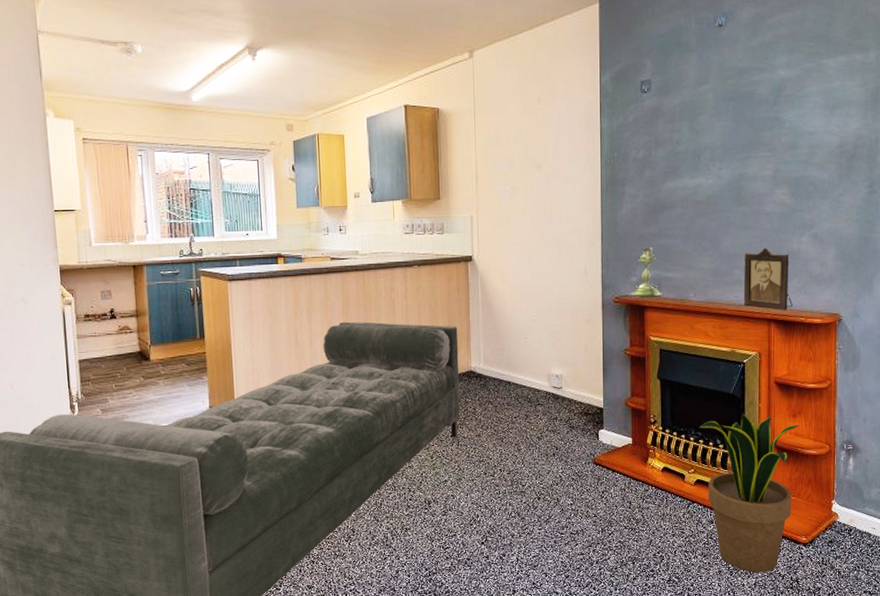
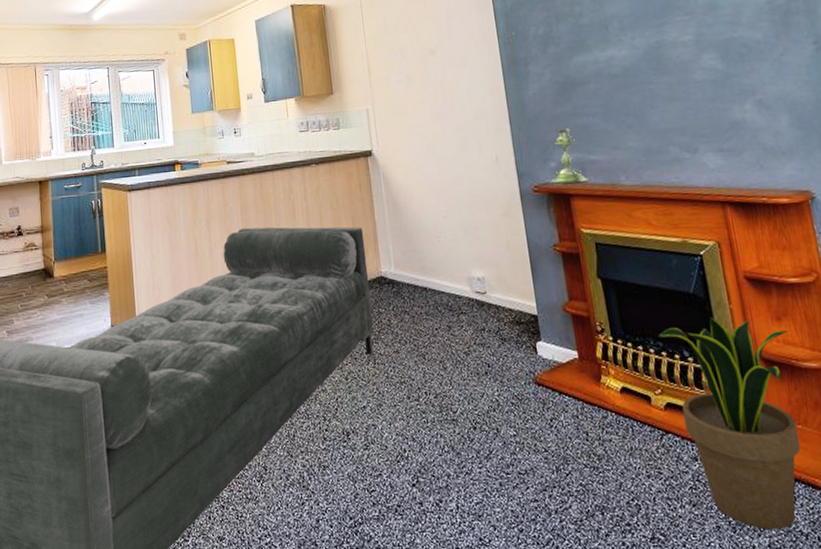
photo frame: present [743,247,793,310] -> none [678,119,749,191]

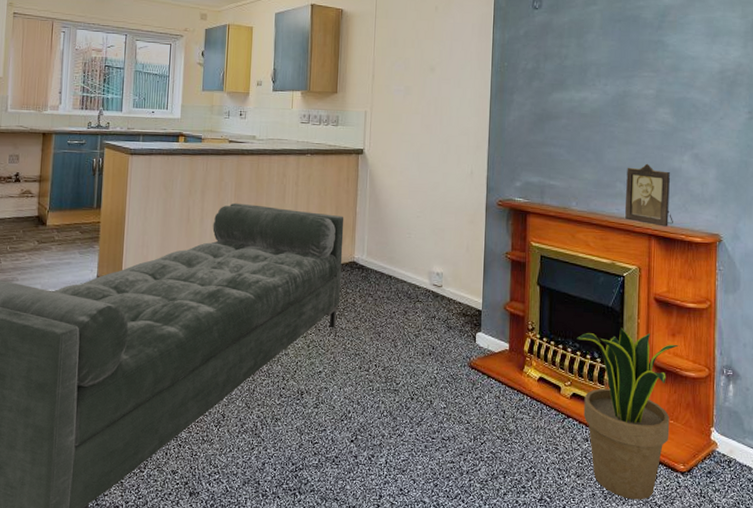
candlestick: present [550,128,588,185] -> none [513,154,545,204]
photo frame: none [678,119,749,191] -> present [624,163,673,227]

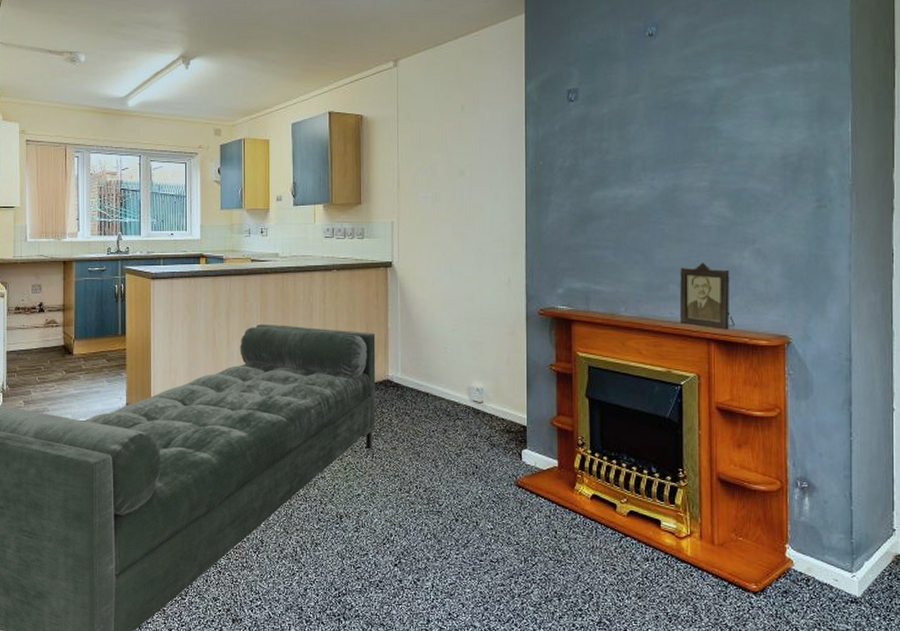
potted plant: present [577,327,679,500] -> none [632,440,746,622]

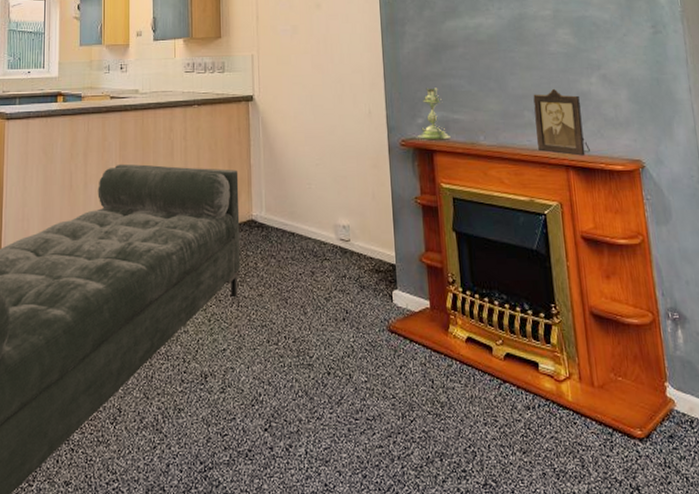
candlestick: none [556,258,590,312] -> present [417,88,451,142]

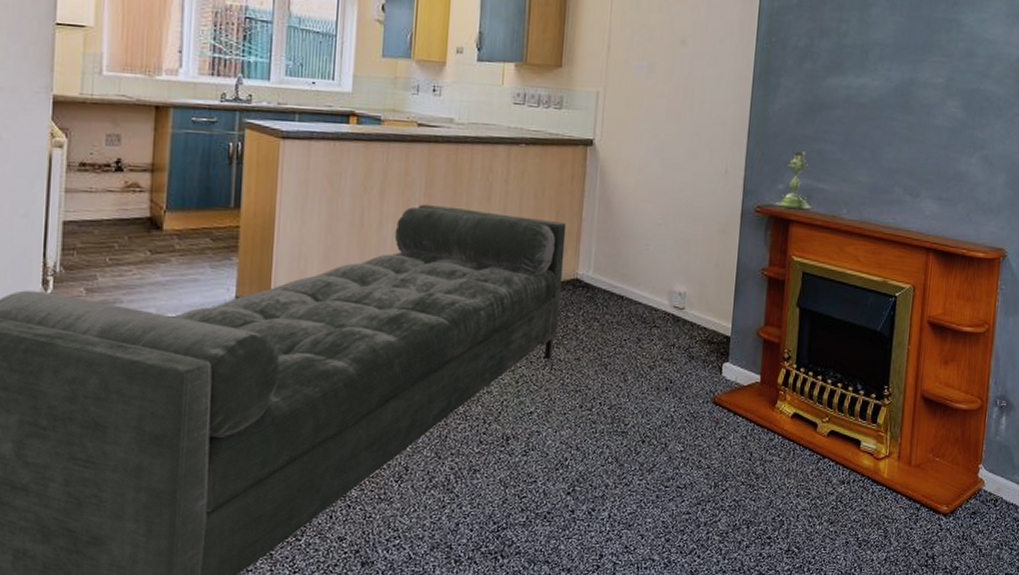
photo frame: present [533,88,590,156] -> none [902,165,956,240]

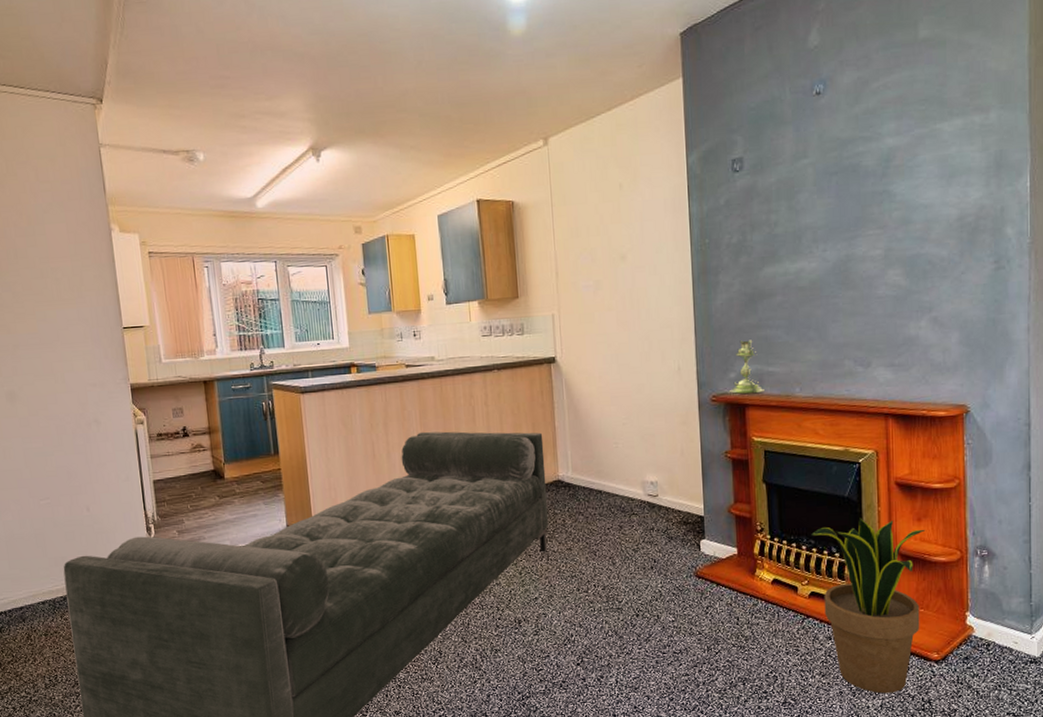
potted plant: none [838,355,951,546] -> present [811,518,926,694]

